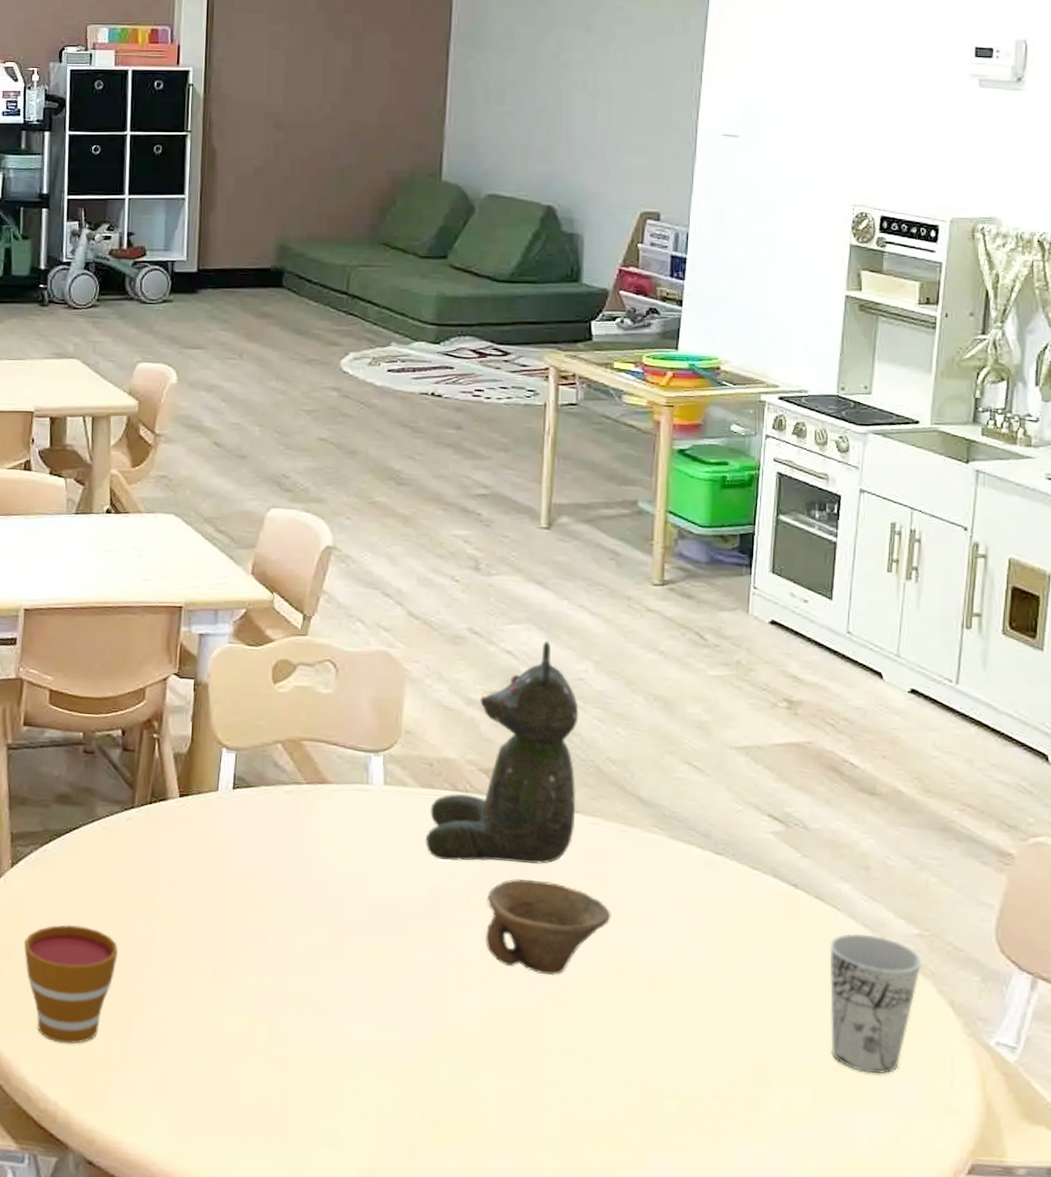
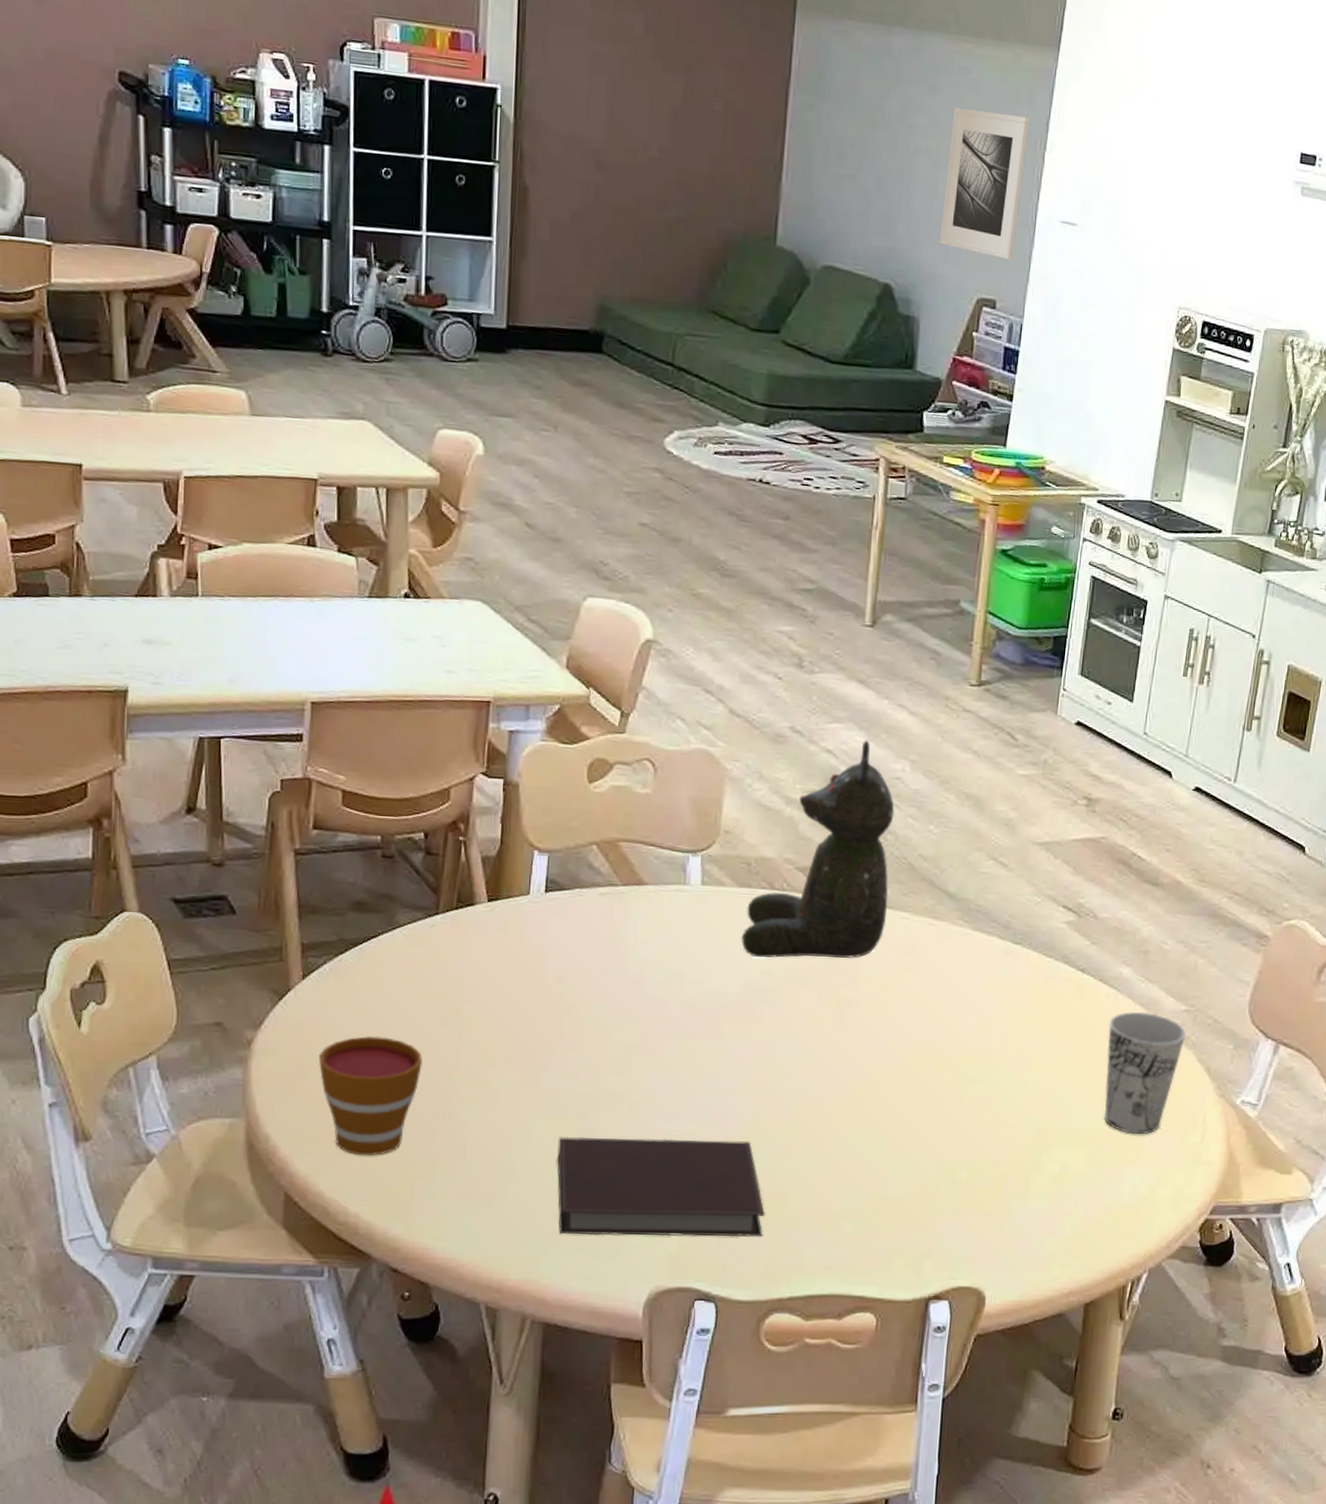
notebook: none [245,1036,458,1158] -> present [557,1136,766,1237]
bowl: present [485,878,611,976] -> none [796,972,917,1063]
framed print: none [600,42,684,174] -> present [939,107,1029,260]

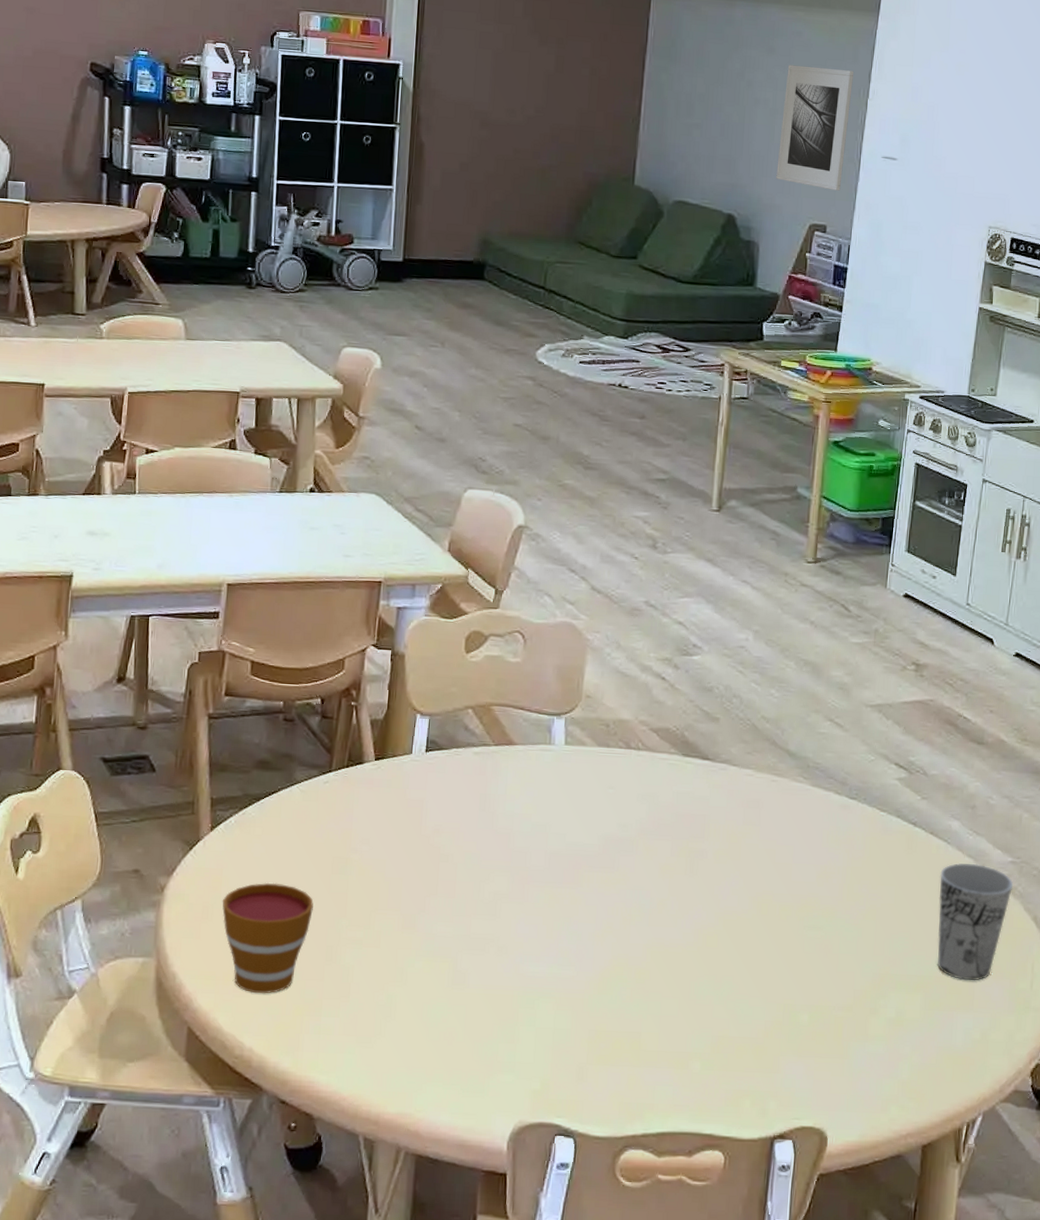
notebook: present [557,1136,766,1237] -> none [431,977,621,1075]
teddy bear: present [741,740,895,958] -> none [600,612,739,812]

